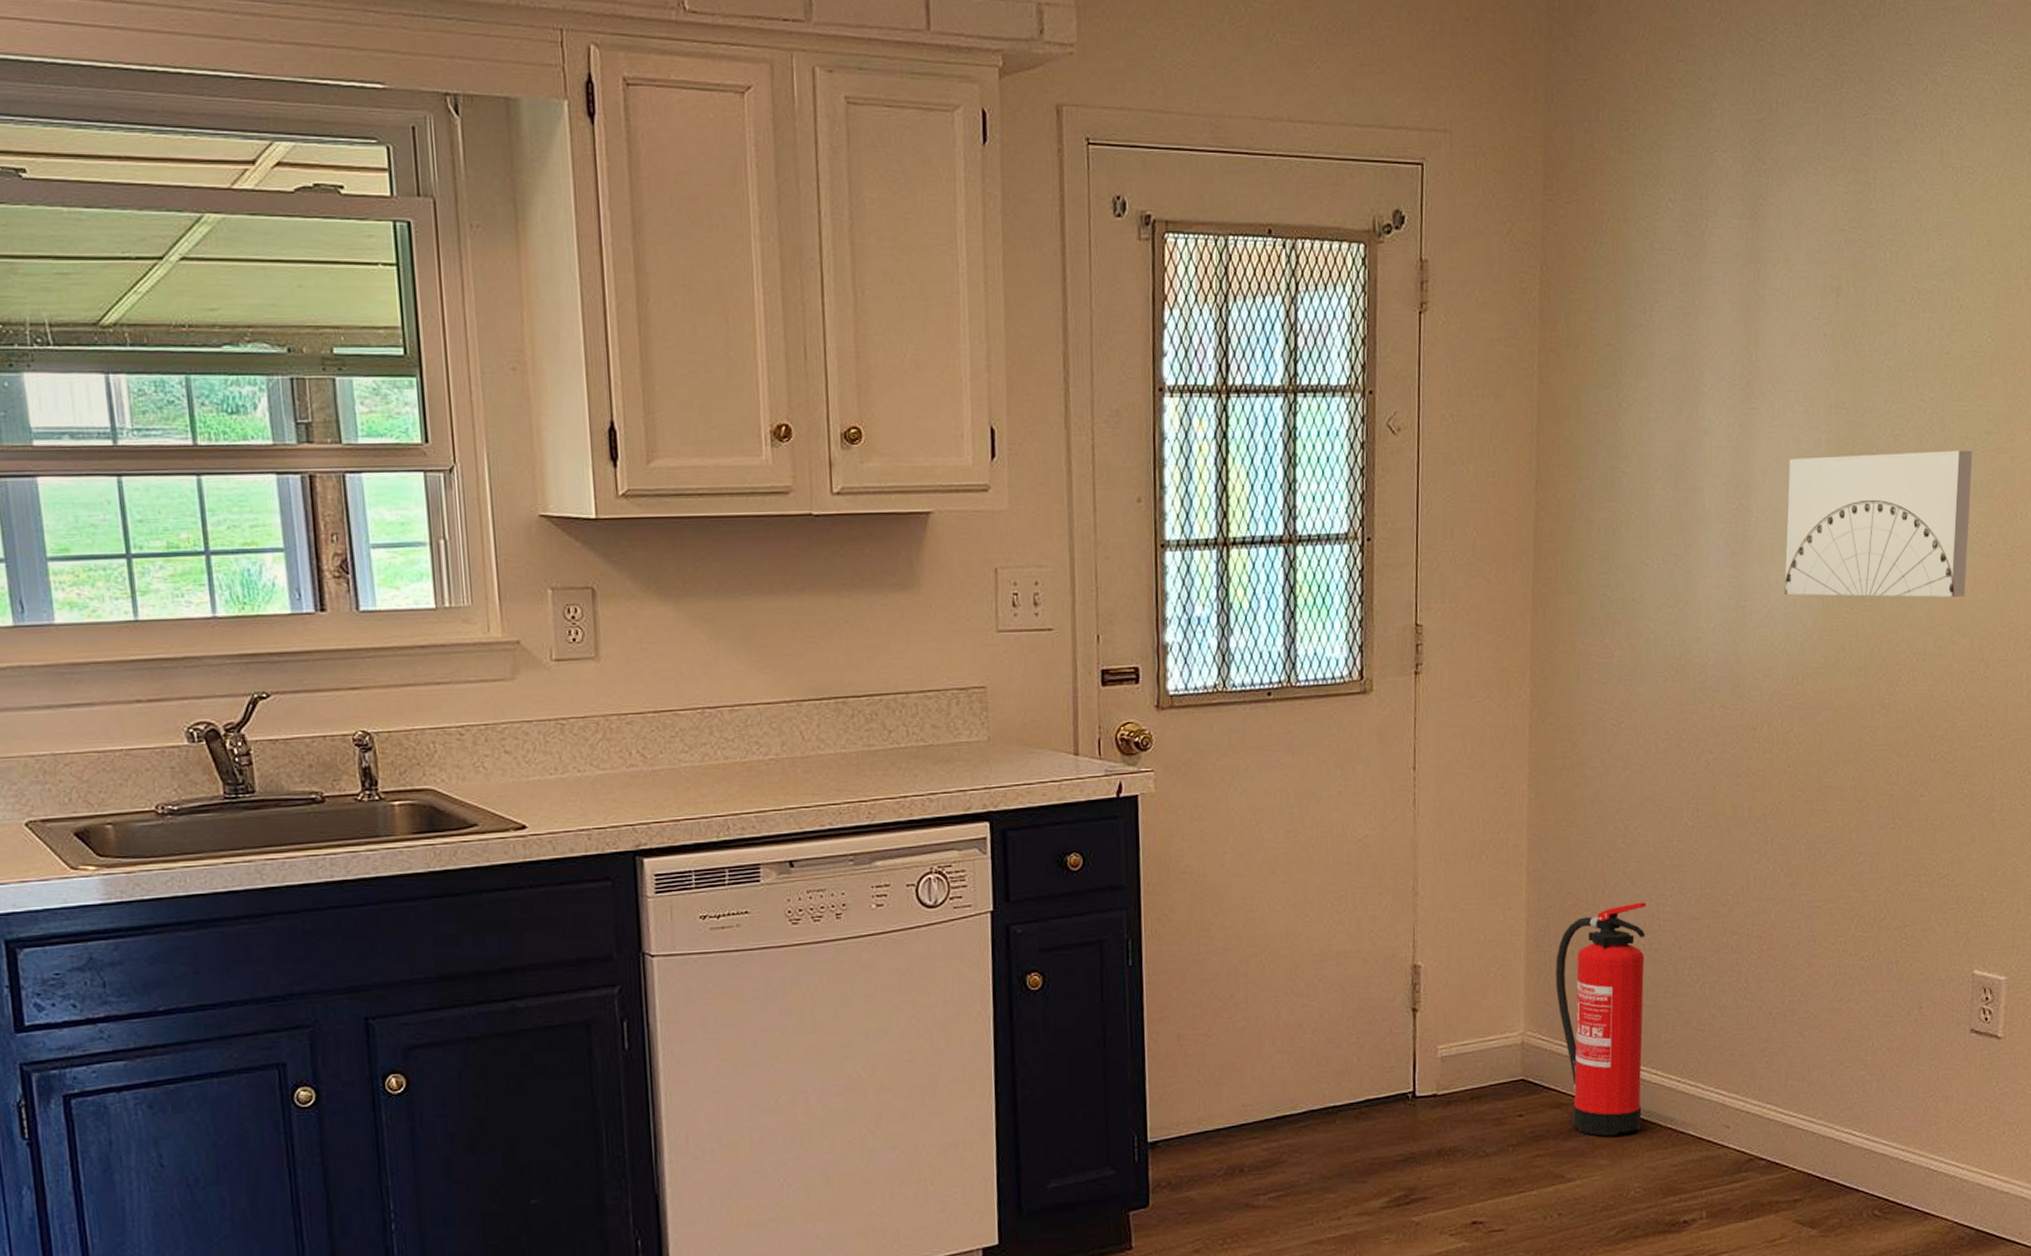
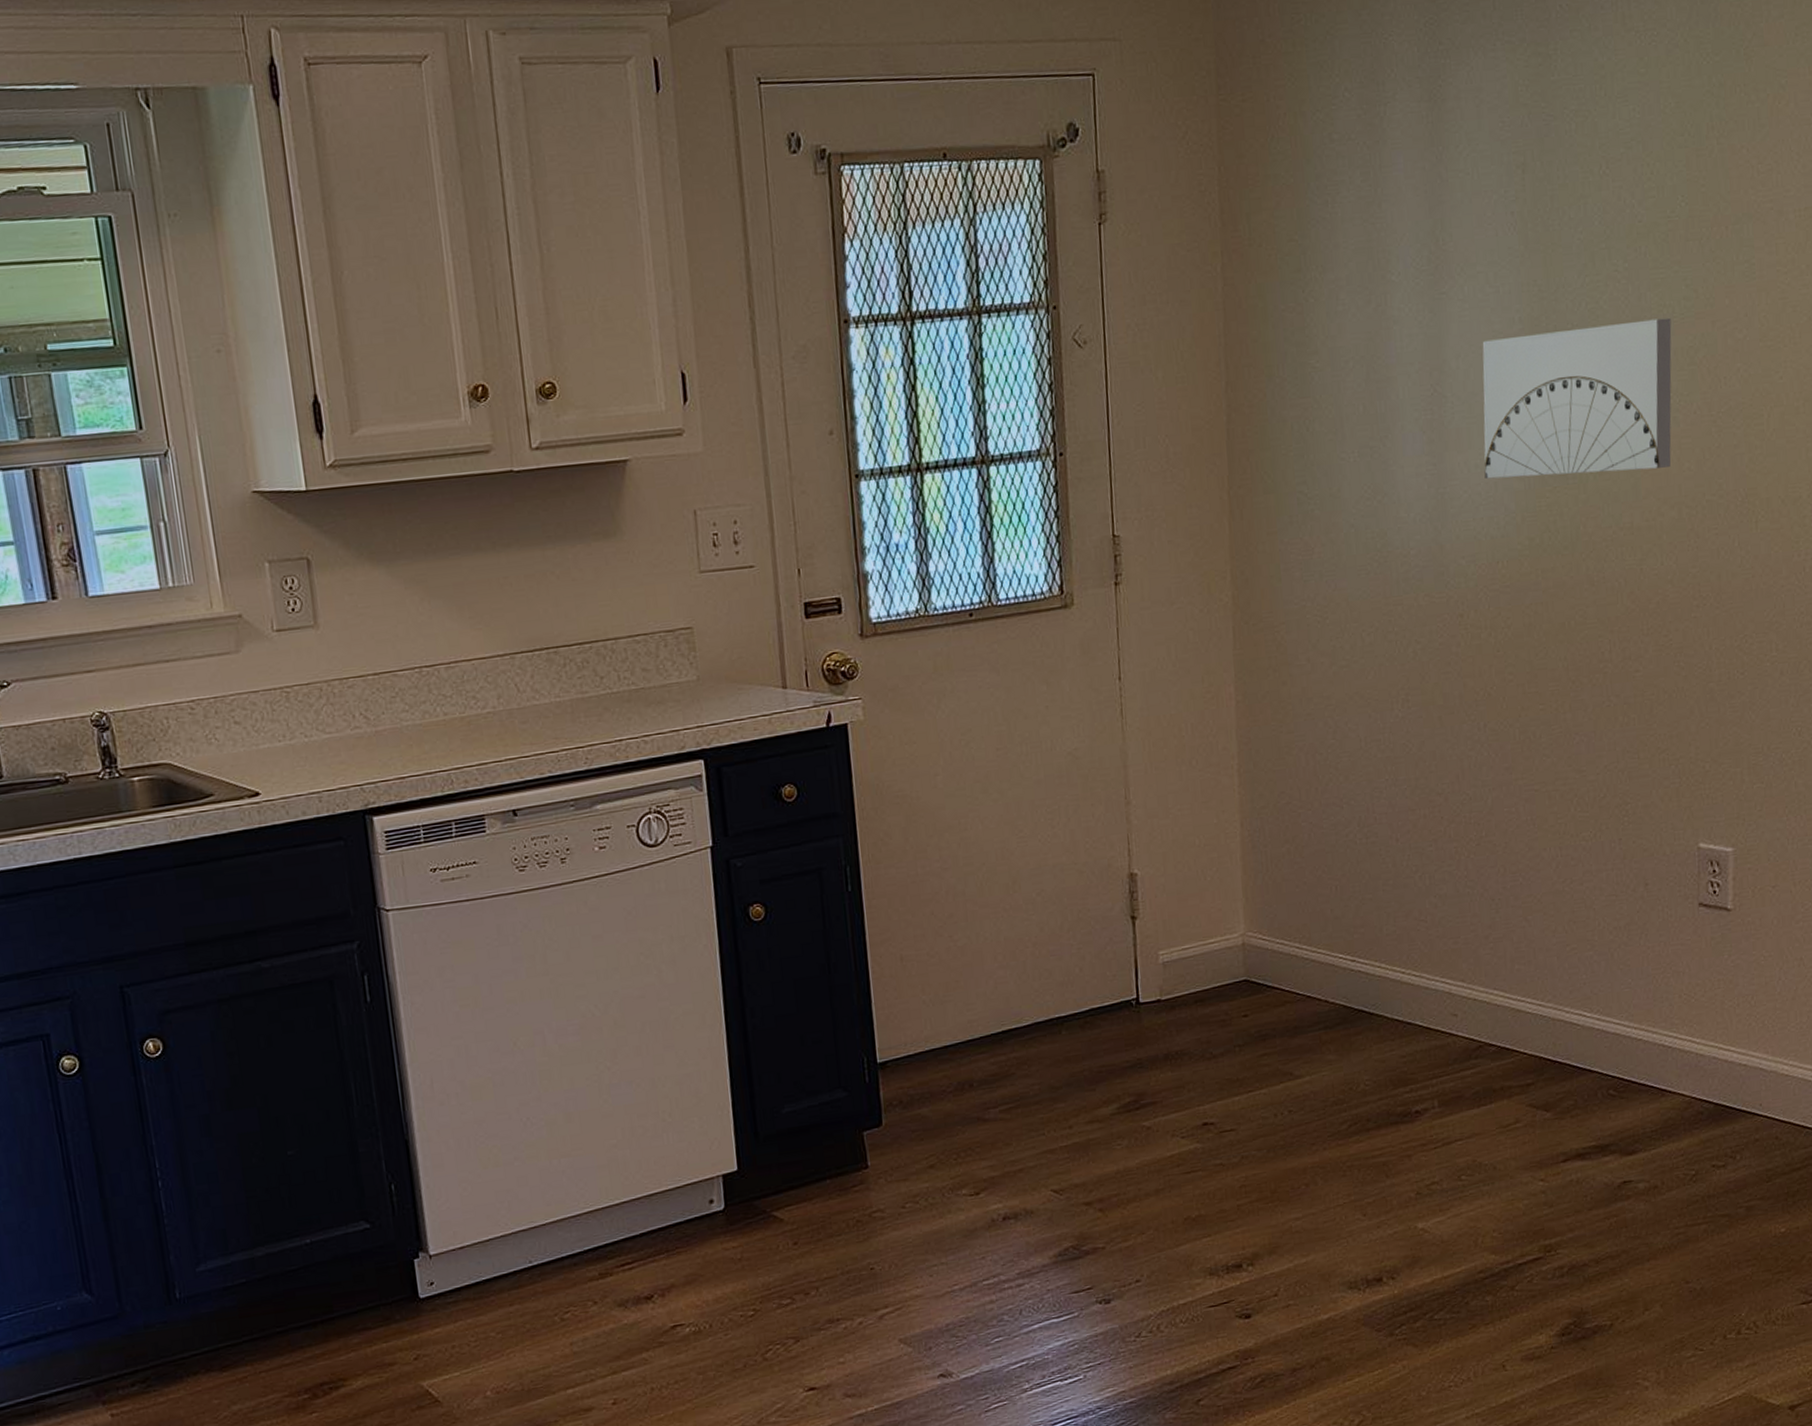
fire extinguisher: present [1555,902,1646,1137] -> none [1272,796,1368,1032]

